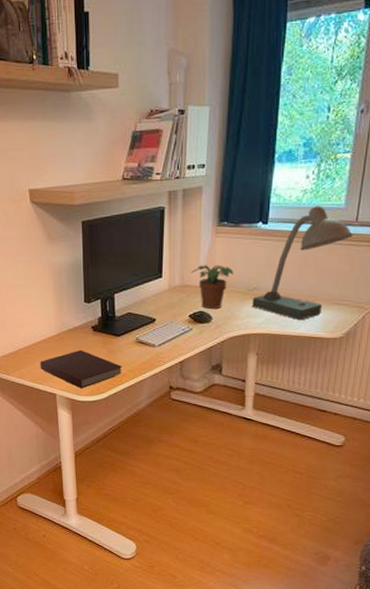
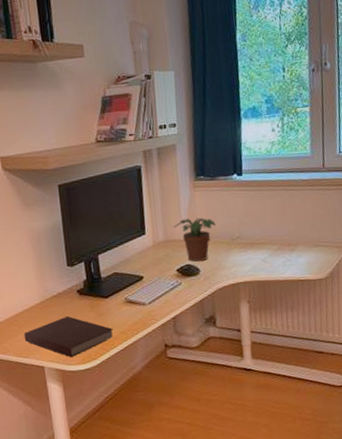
desk lamp: present [252,206,353,320] -> none [237,155,322,264]

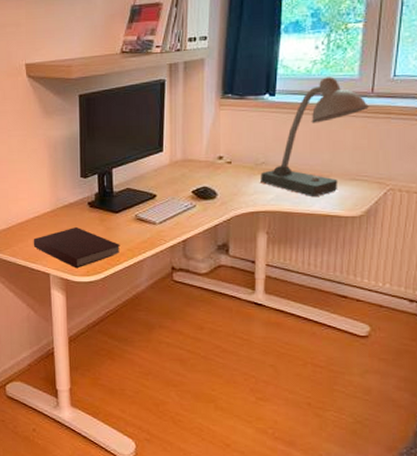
potted plant: present [174,217,216,262] -> none [194,138,240,184]
desk lamp: none [237,155,322,264] -> present [260,77,369,196]

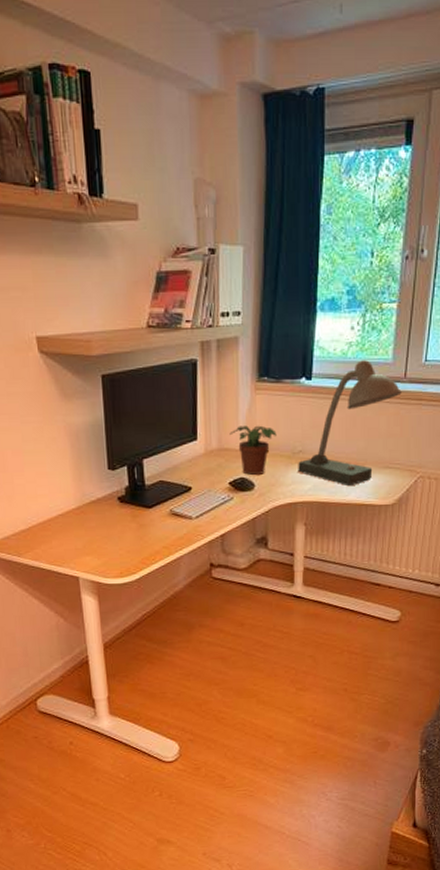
notebook: present [33,227,121,269] -> none [58,525,156,570]
potted plant: none [194,138,240,184] -> present [229,425,277,475]

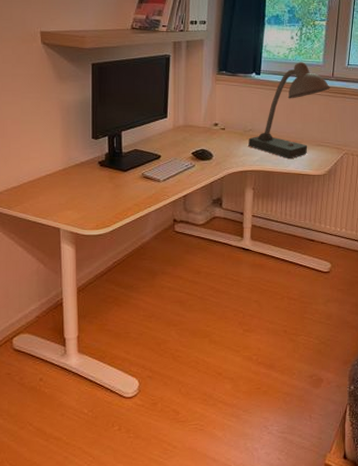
potted plant: present [229,425,277,475] -> none [194,108,232,147]

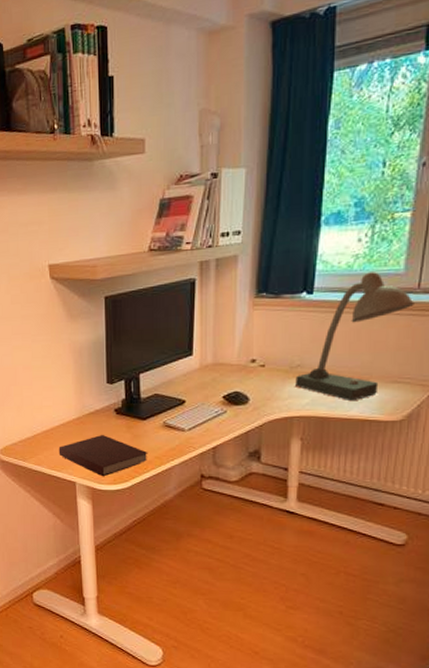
notebook: none [44,185,128,223] -> present [58,435,148,477]

